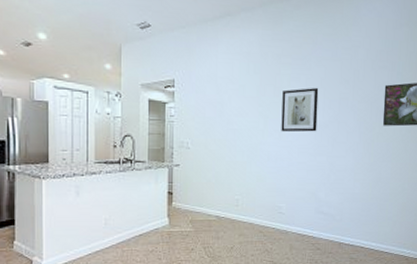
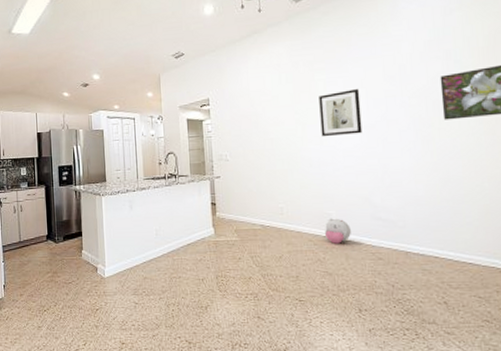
plush toy: none [275,211,297,235] -> present [325,218,351,244]

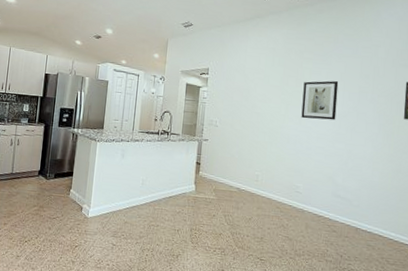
plush toy: present [325,218,351,244] -> none [291,190,314,214]

